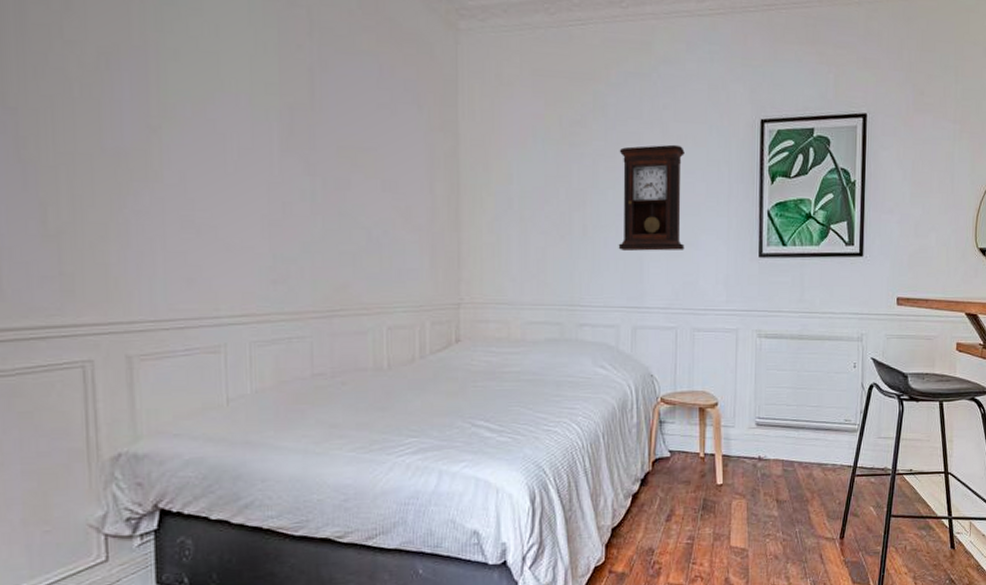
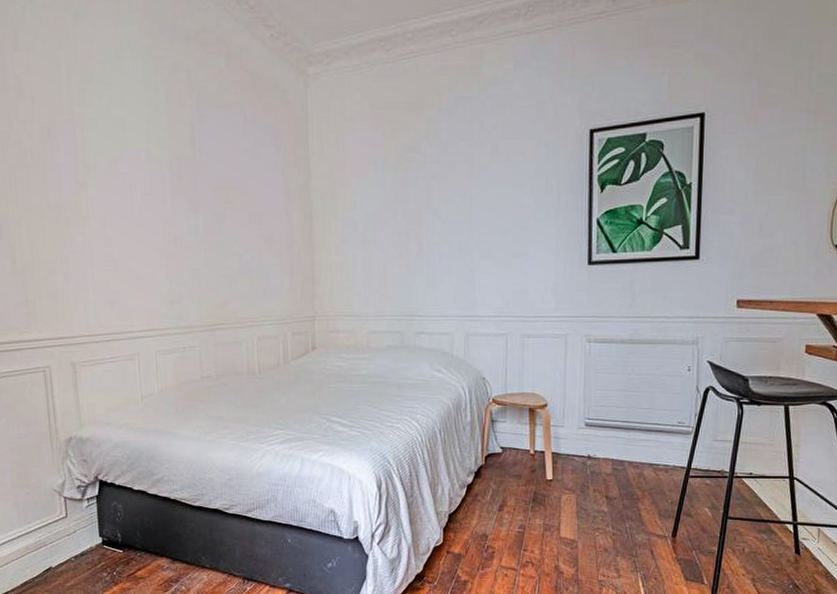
pendulum clock: present [618,144,685,252] -> none [451,161,514,265]

